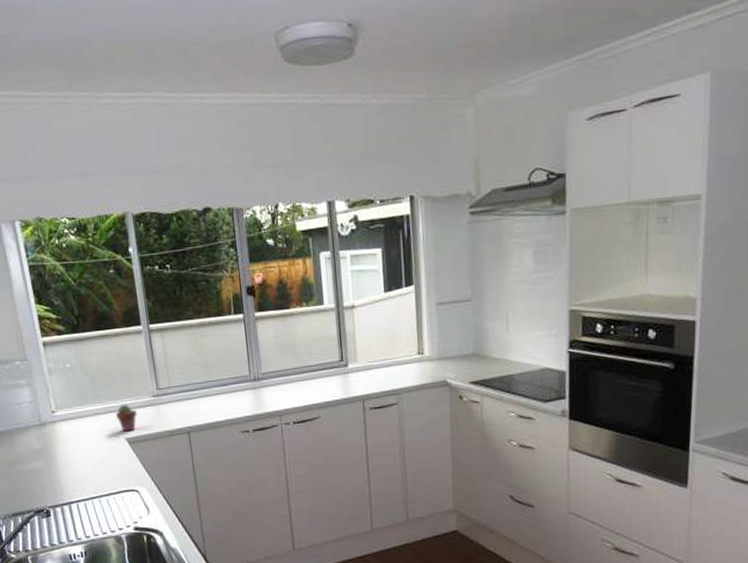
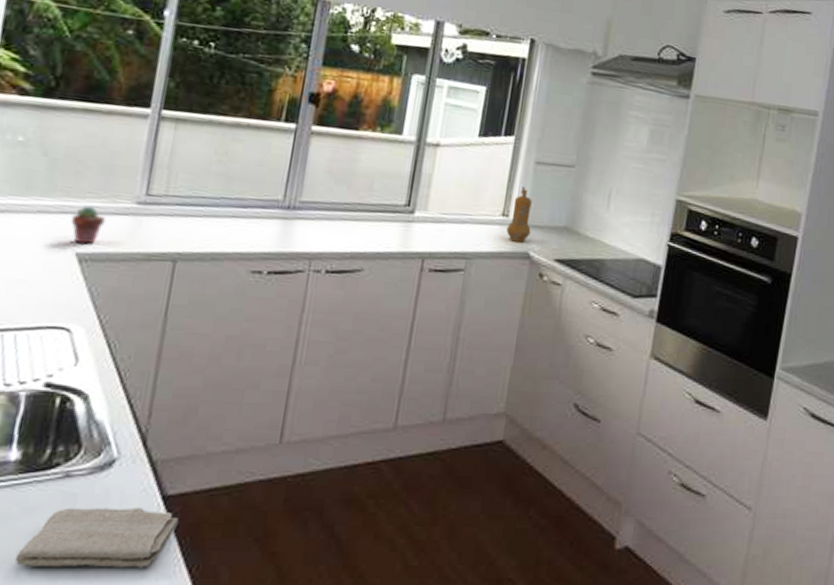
pepper mill: none [424,327,445,374] -> present [506,187,532,243]

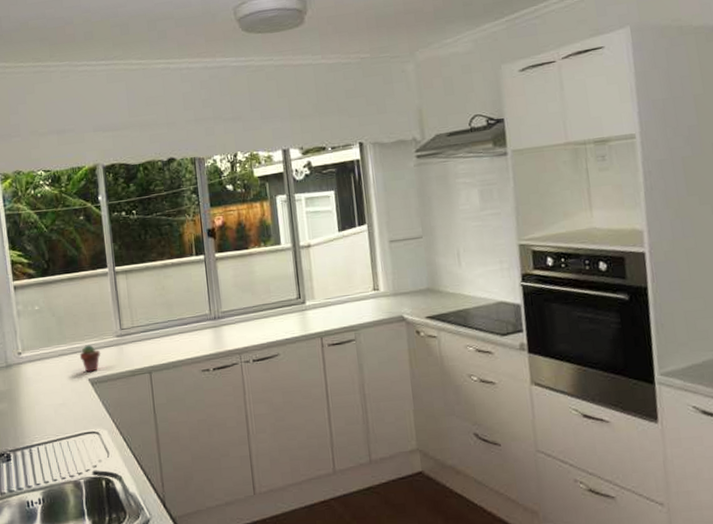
pepper mill: present [506,187,532,243] -> none [380,263,401,310]

